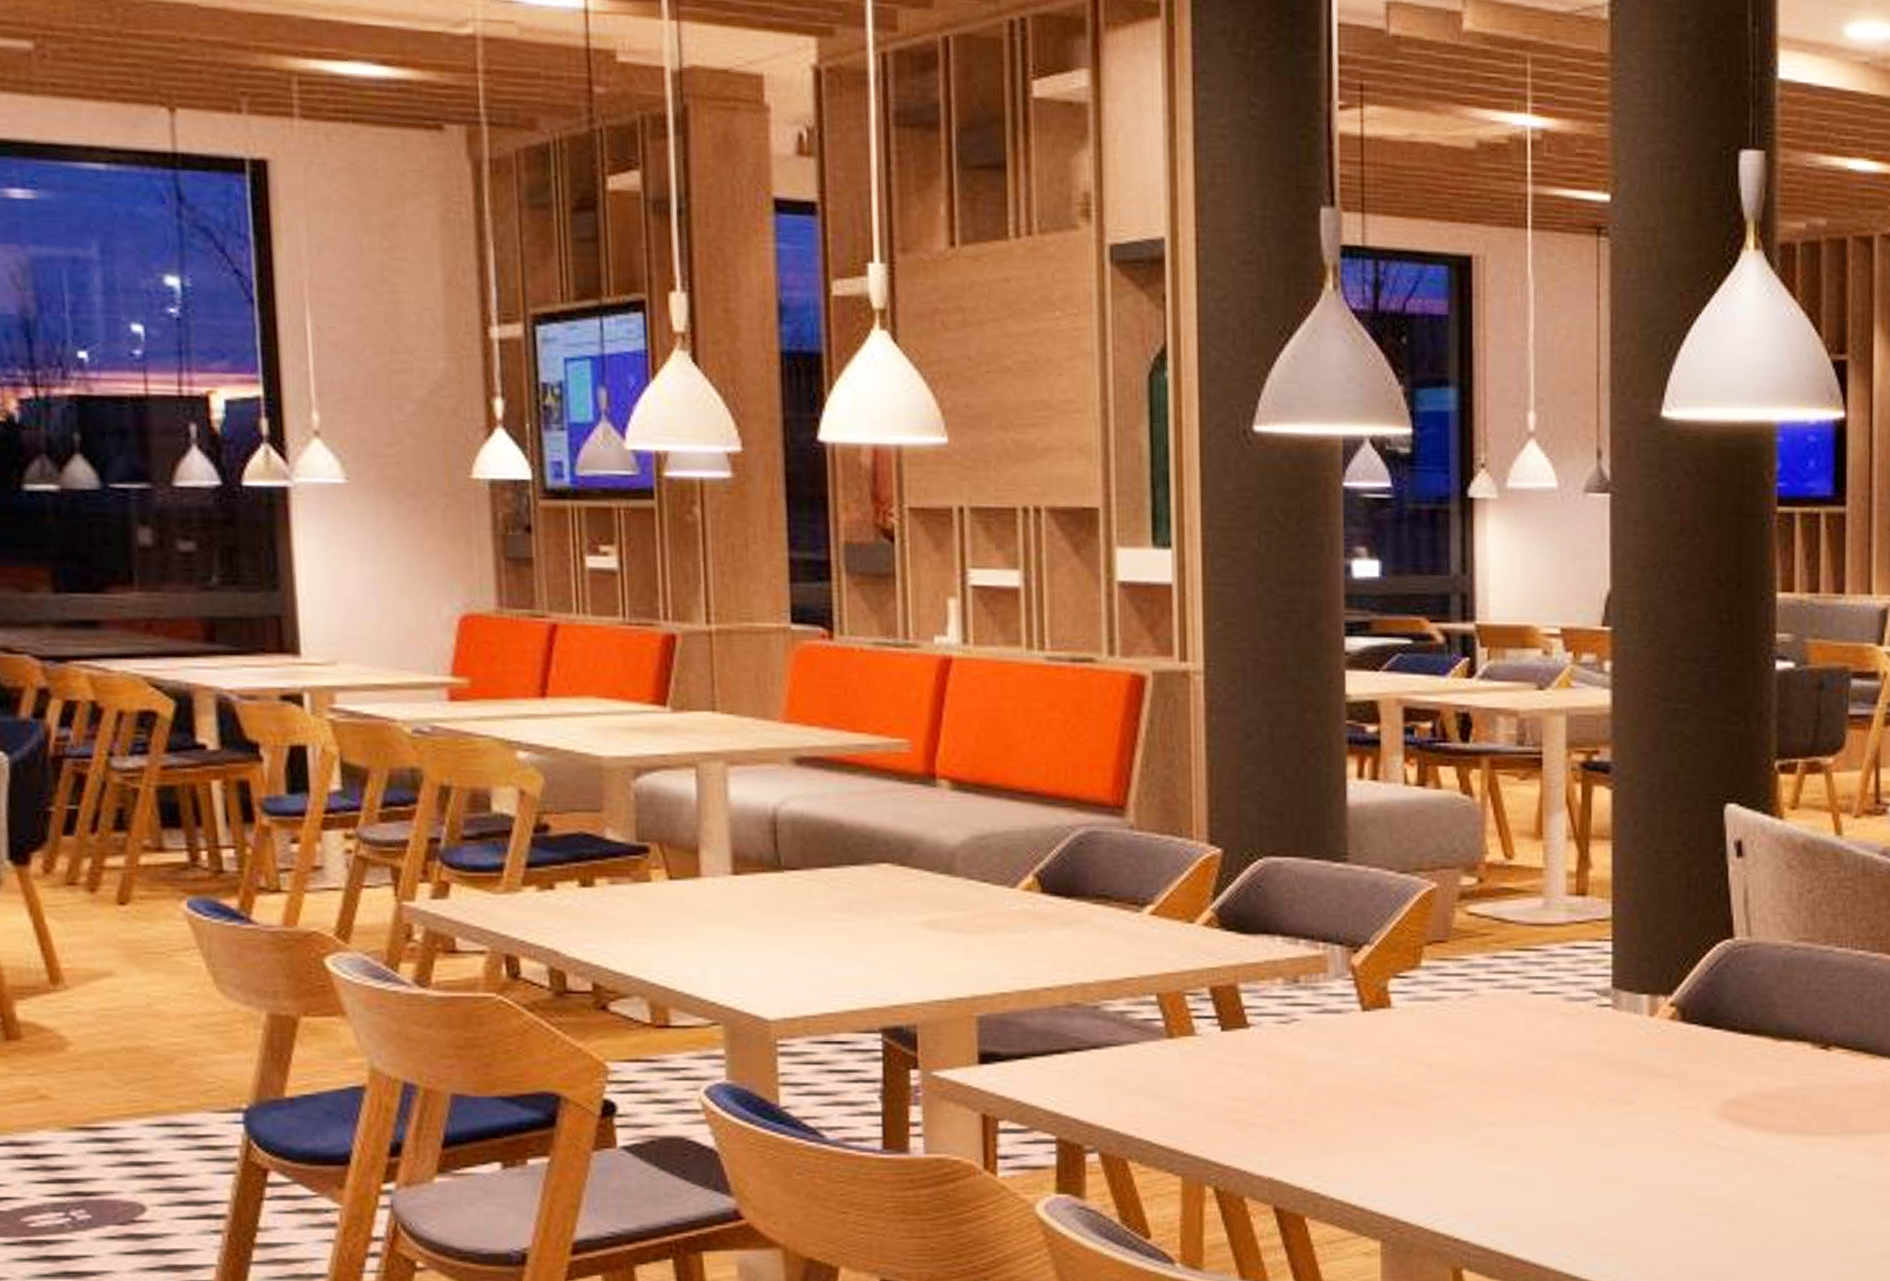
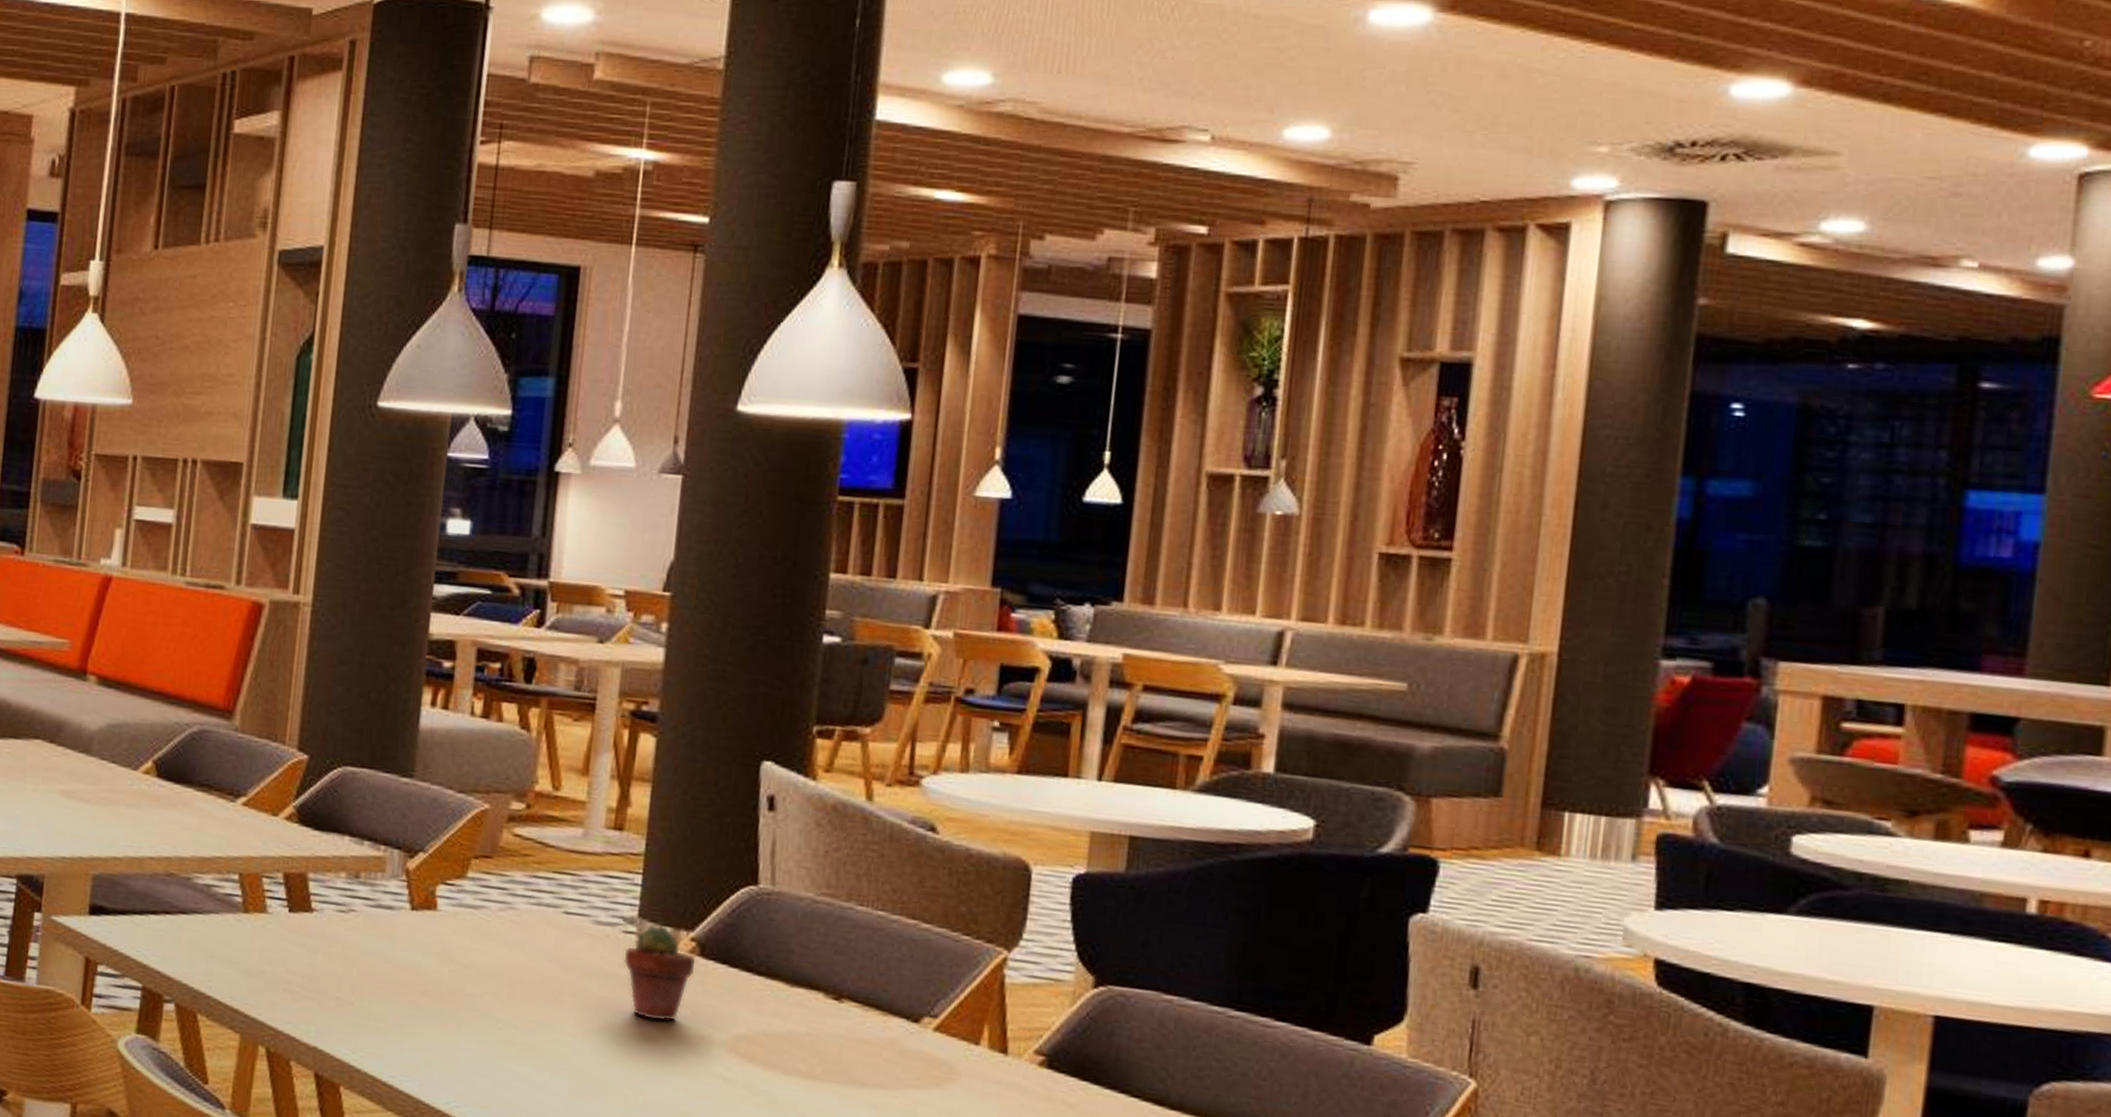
potted succulent: none [1600,993,1679,1096] -> present [623,925,697,1021]

